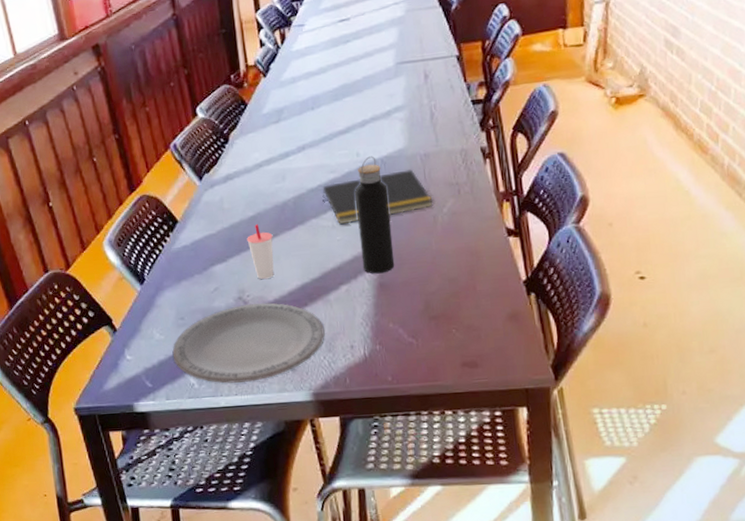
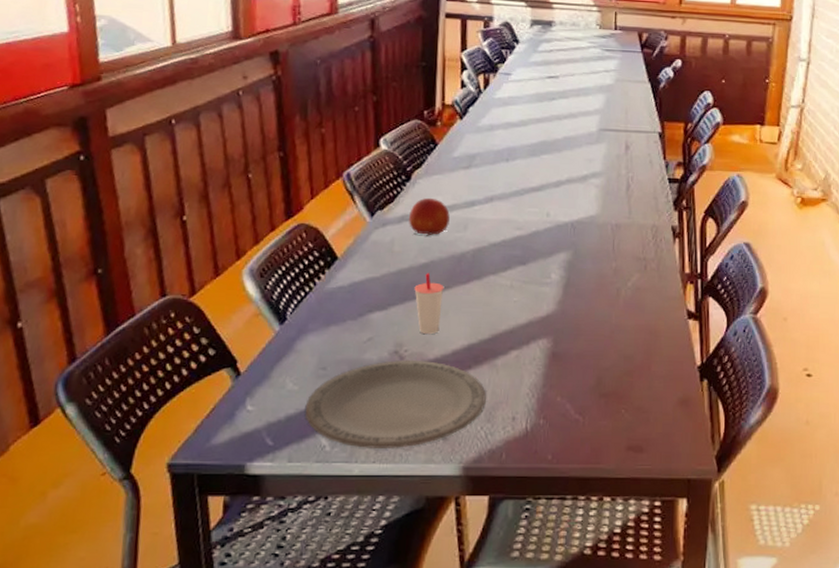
fruit: none [232,155,269,191] -> present [409,197,450,236]
notepad: present [322,169,433,225] -> none [504,238,618,286]
water bottle: present [355,156,395,274] -> none [537,218,574,342]

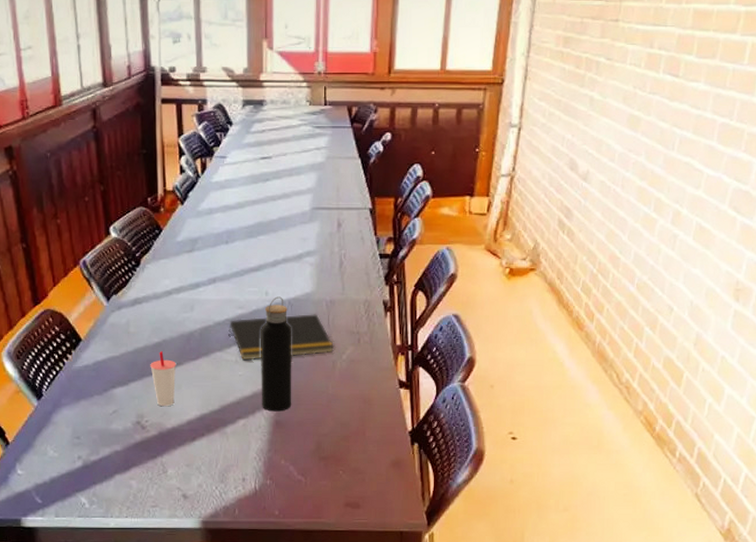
plate: present [305,360,486,448] -> none [65,430,219,505]
fruit: present [409,197,450,236] -> none [141,281,177,317]
notepad: none [504,238,618,286] -> present [228,314,334,361]
water bottle: none [537,218,574,342] -> present [261,296,292,412]

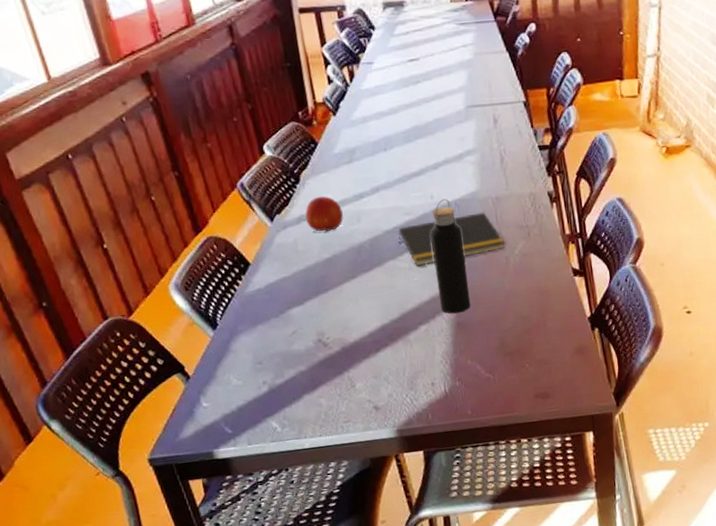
fruit: none [141,281,177,317] -> present [305,196,343,233]
cup: present [150,351,177,407] -> none [324,266,354,322]

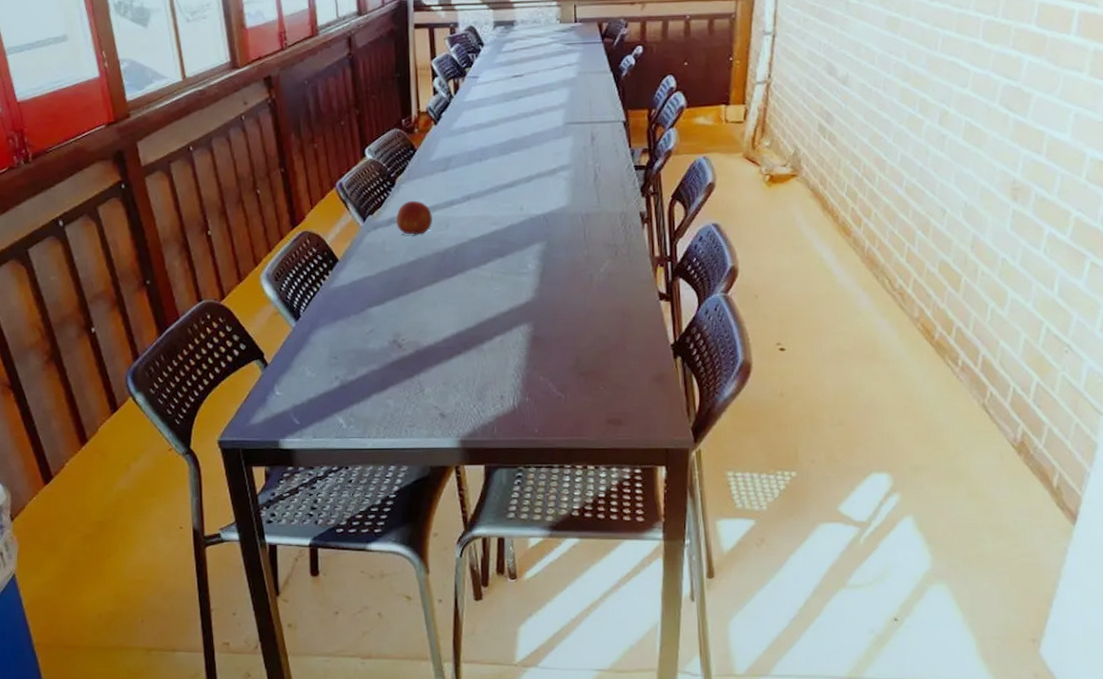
notepad: present [398,212,505,267] -> none [484,228,591,277]
water bottle: present [430,198,471,314] -> none [516,211,549,327]

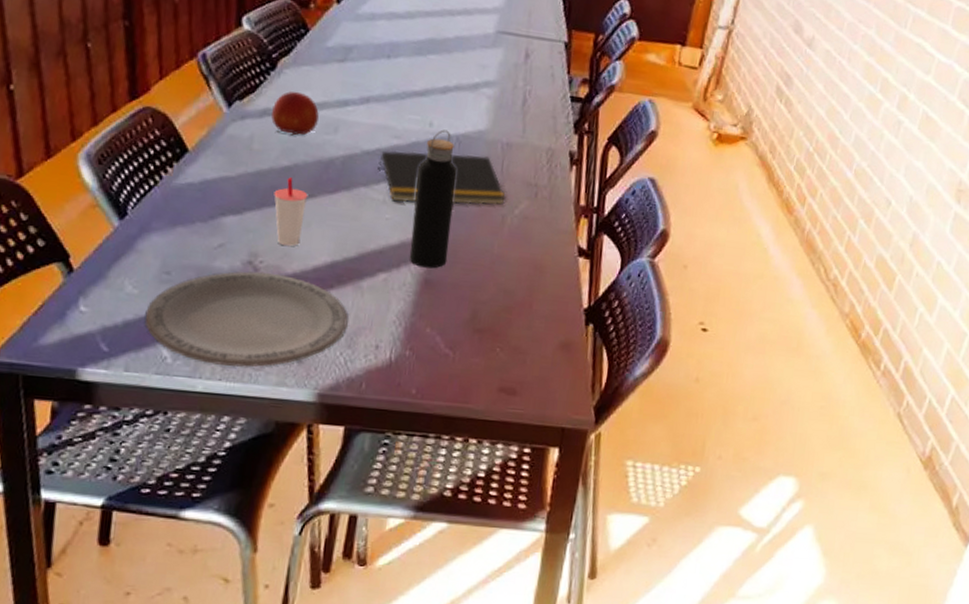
plate: none [323,348,476,425] -> present [145,271,348,367]
cup: none [406,269,432,325] -> present [274,177,308,247]
notepad: none [484,228,591,277] -> present [378,150,505,205]
water bottle: none [516,211,549,327] -> present [409,129,457,269]

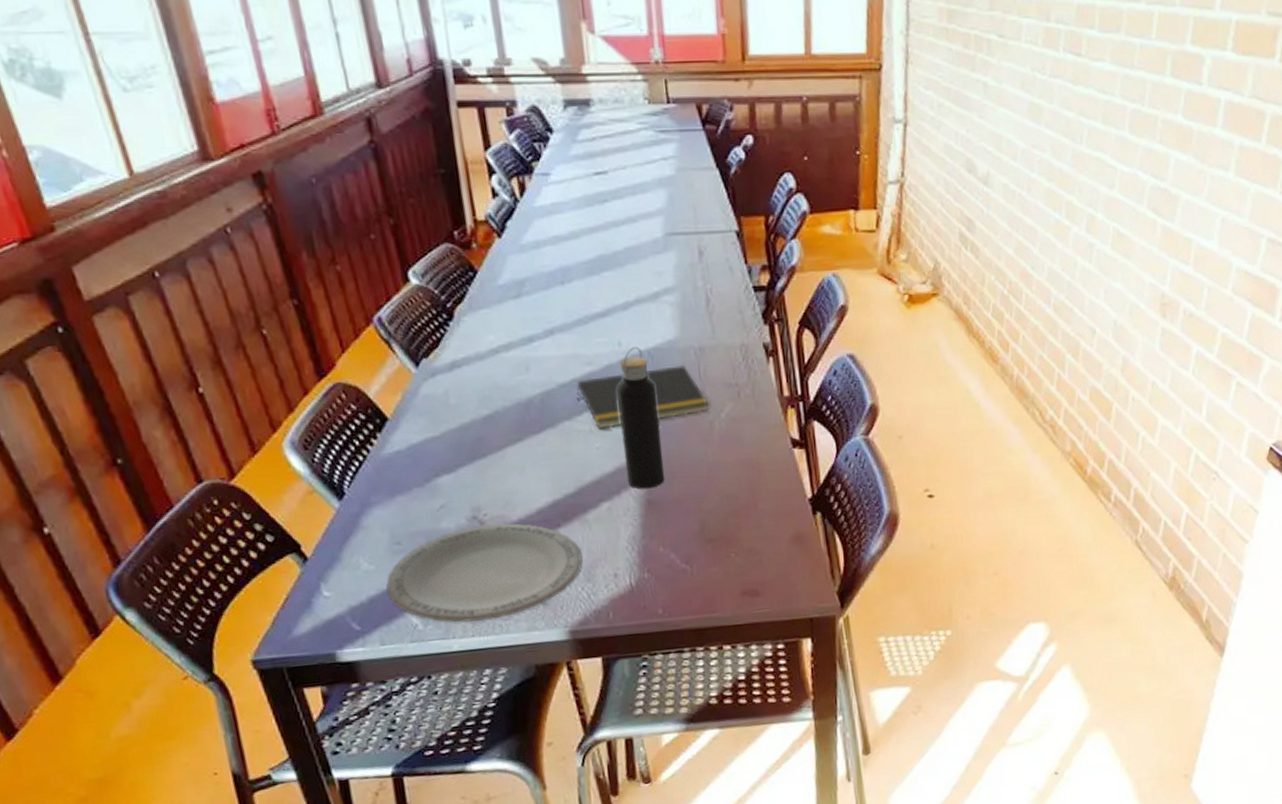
fruit: present [271,91,319,136] -> none [460,337,508,383]
cup: present [274,177,308,247] -> none [481,426,518,495]

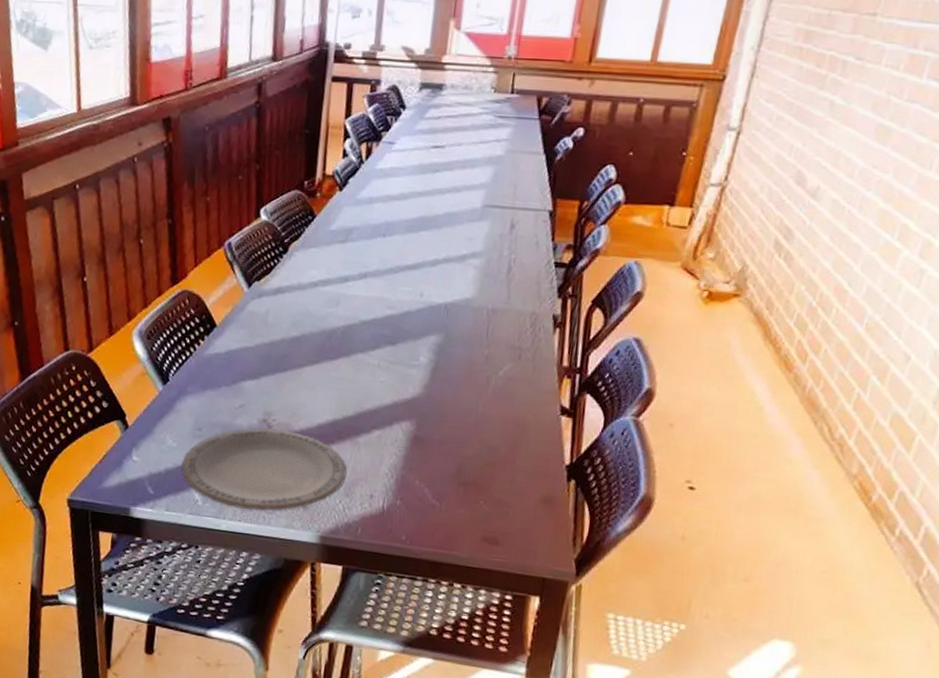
notepad: present [576,365,710,430] -> none [374,319,490,368]
water bottle: present [617,346,665,489] -> none [400,299,445,426]

